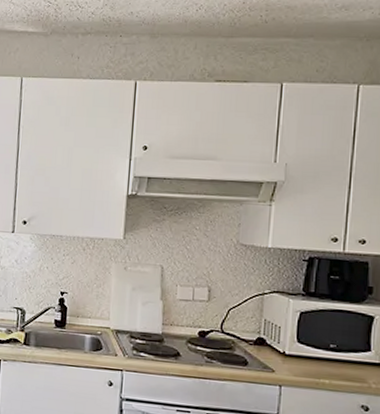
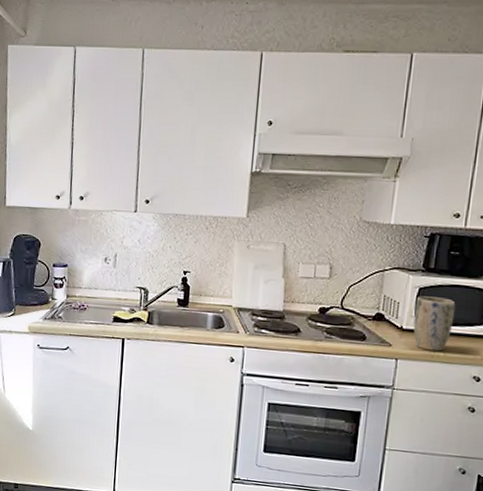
plant pot: none [296,320,339,379] -> present [413,296,456,352]

